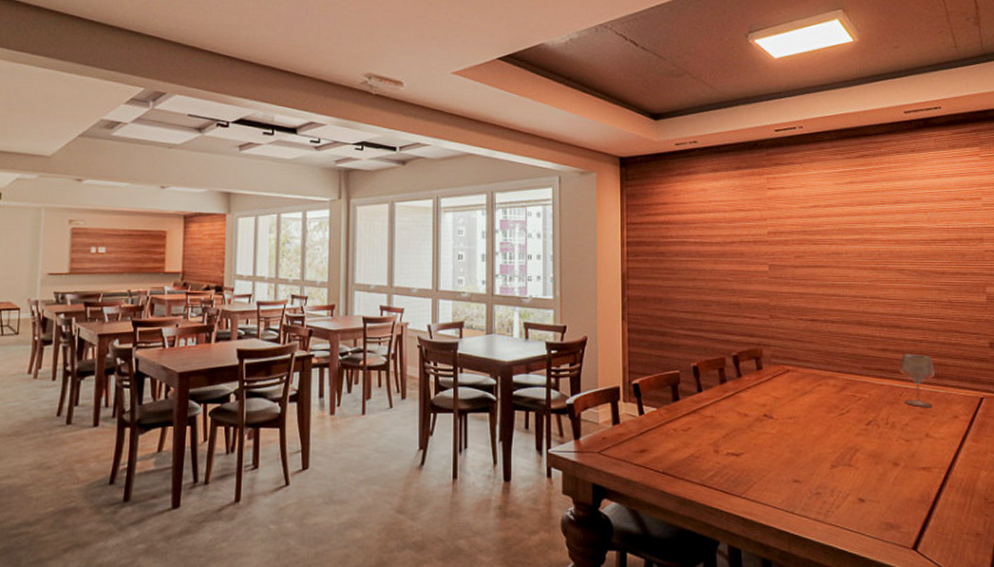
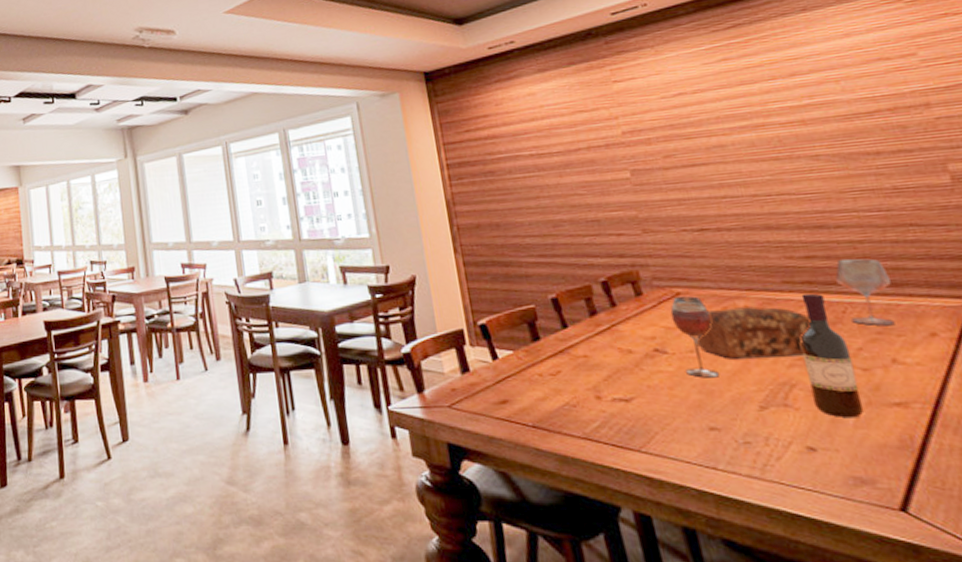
wineglass: none [780,372,808,440] -> present [670,295,719,378]
bread loaf: none [795,385,877,427] -> present [696,306,812,359]
wine bottle: none [867,378,902,478] -> present [800,293,864,418]

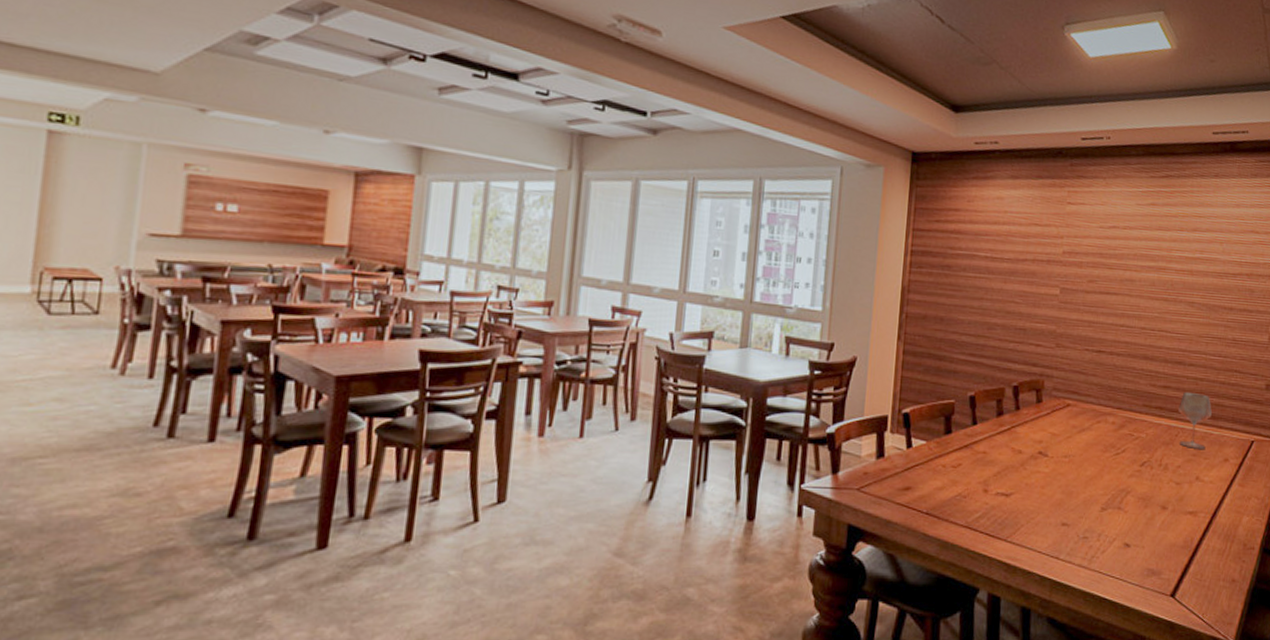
wineglass: present [670,295,719,378] -> none [1057,407,1087,481]
bread loaf: present [696,306,812,359] -> none [1070,422,1154,468]
wine bottle: present [800,293,864,418] -> none [1138,417,1172,522]

